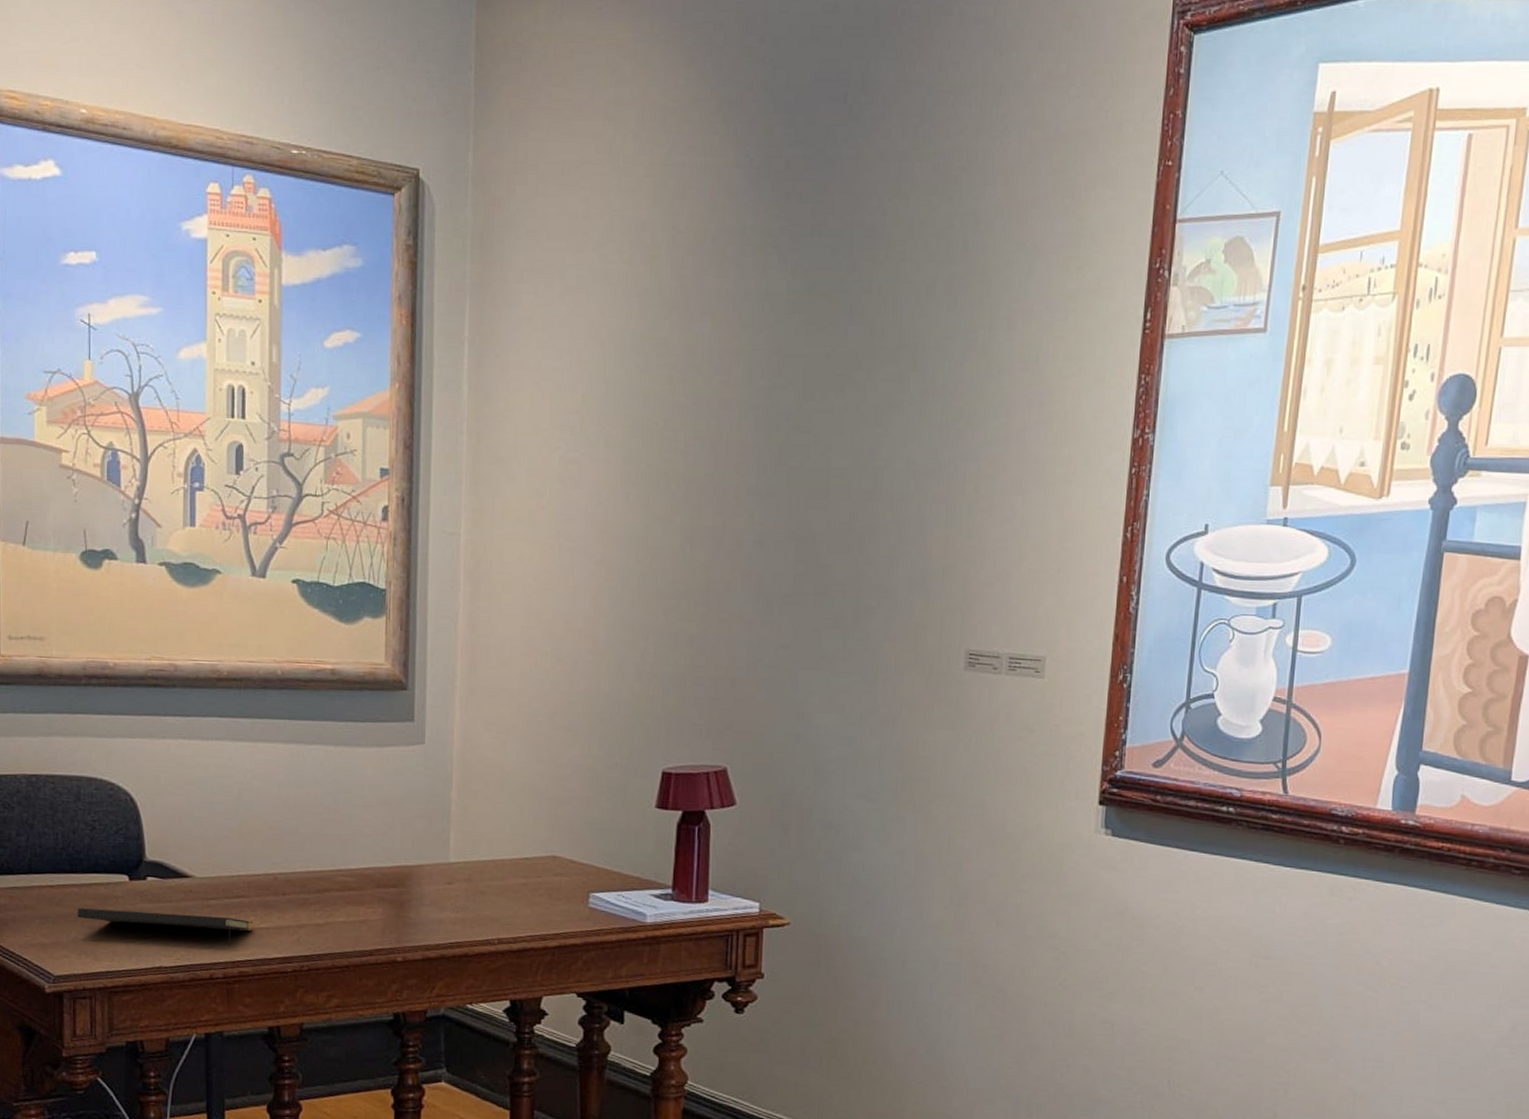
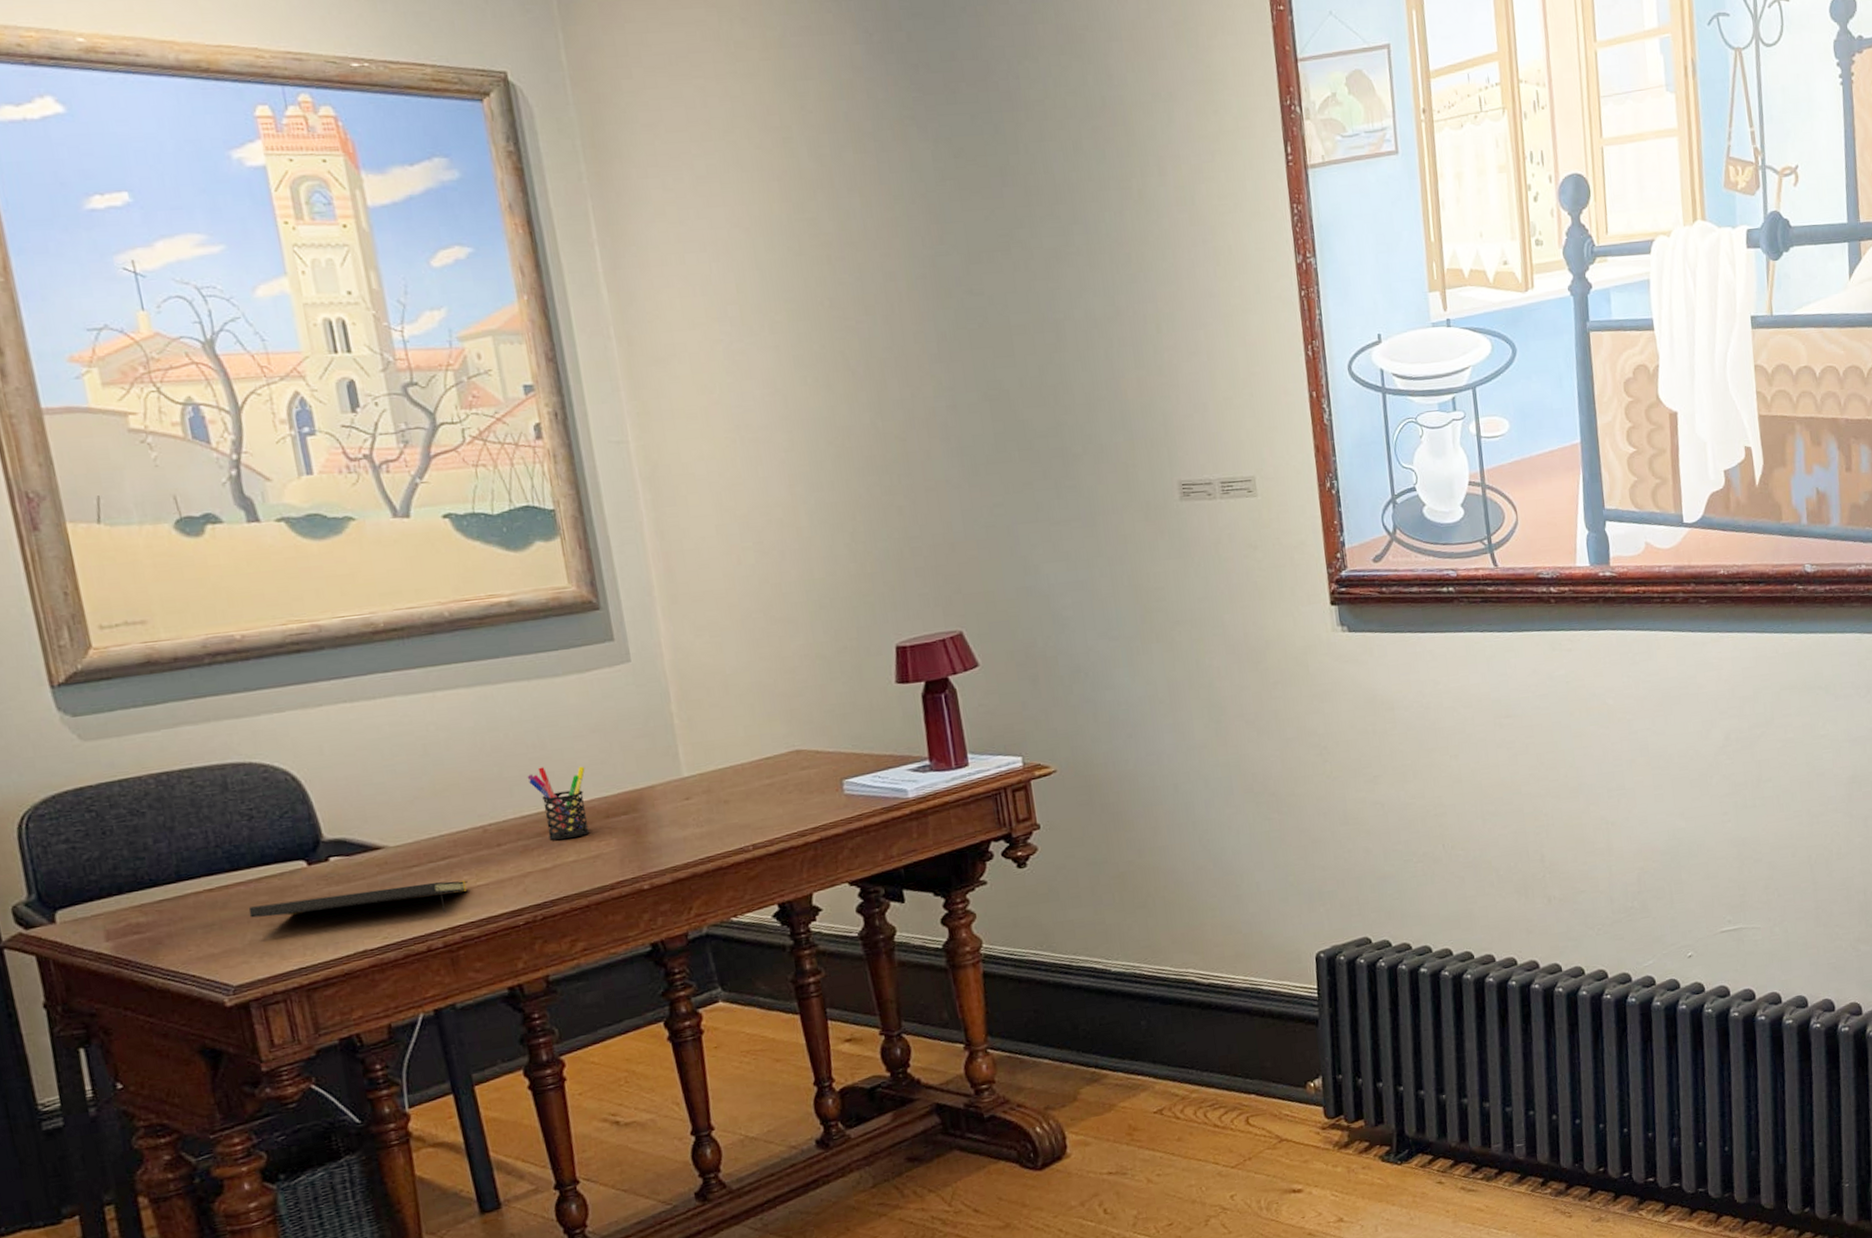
pen holder: none [318,829,368,901] -> present [527,766,590,840]

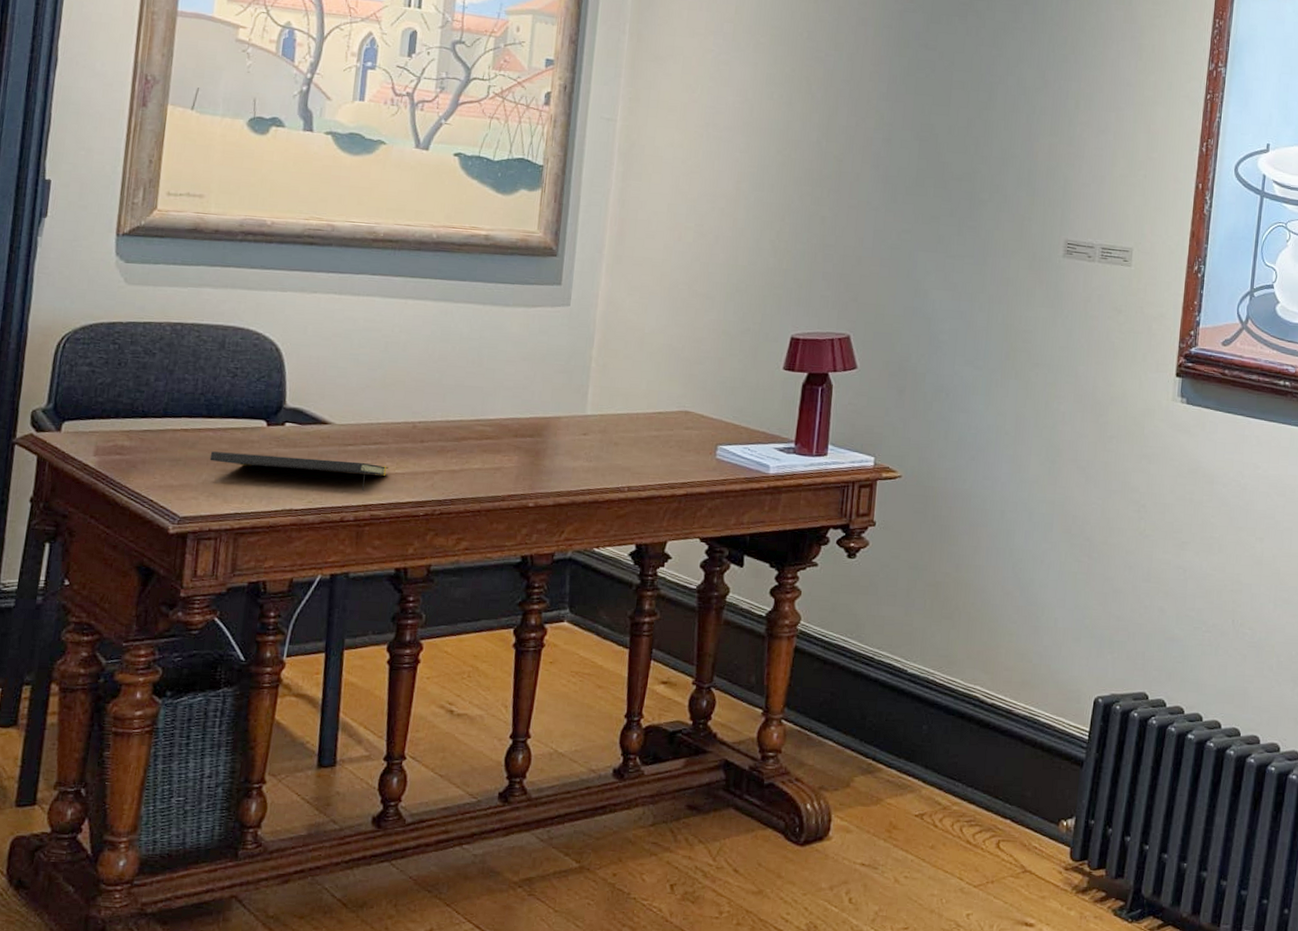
pen holder: present [527,766,590,840] -> none [460,381,509,449]

